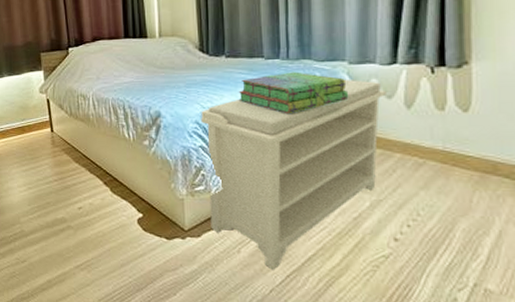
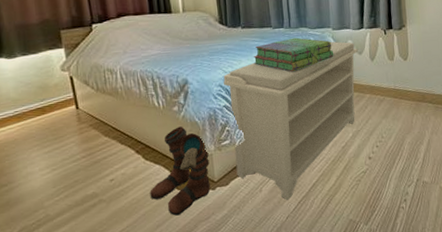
boots: none [115,163,180,259] -> present [150,126,210,216]

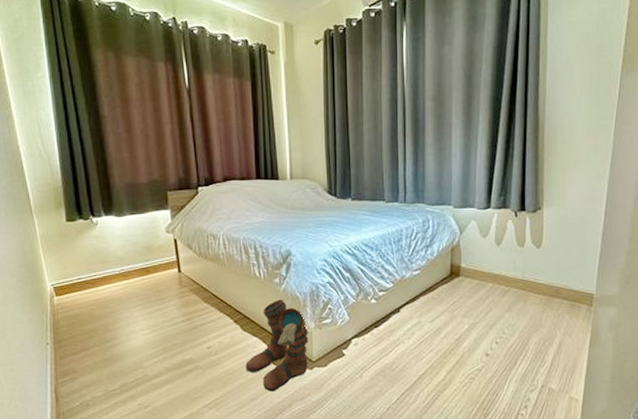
bench: present [223,41,358,200] -> none [329,220,482,390]
stack of books: present [253,37,334,72] -> none [362,214,454,252]

